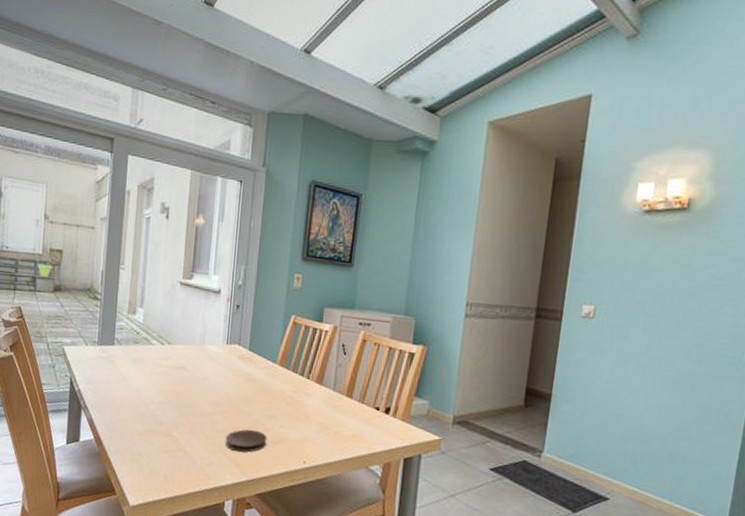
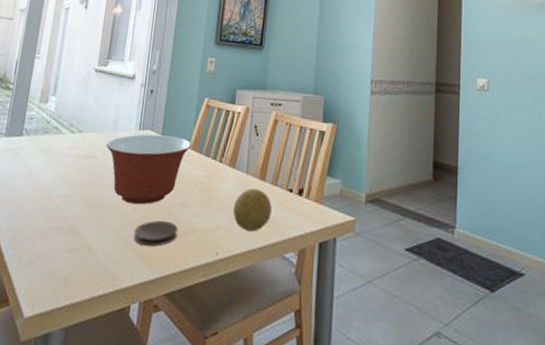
mixing bowl: none [195,348,279,415] -> present [106,134,191,205]
fruit: none [319,404,358,445] -> present [232,188,272,232]

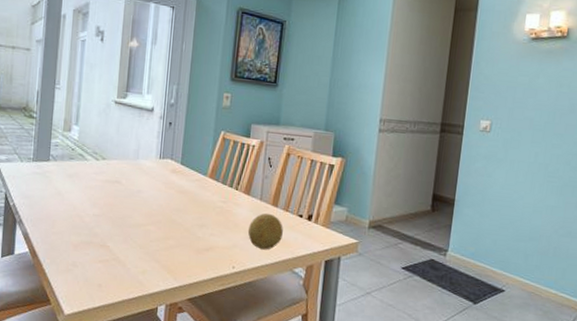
mixing bowl: present [106,134,191,205] -> none [129,163,209,225]
coaster: present [133,220,178,247] -> none [158,238,198,260]

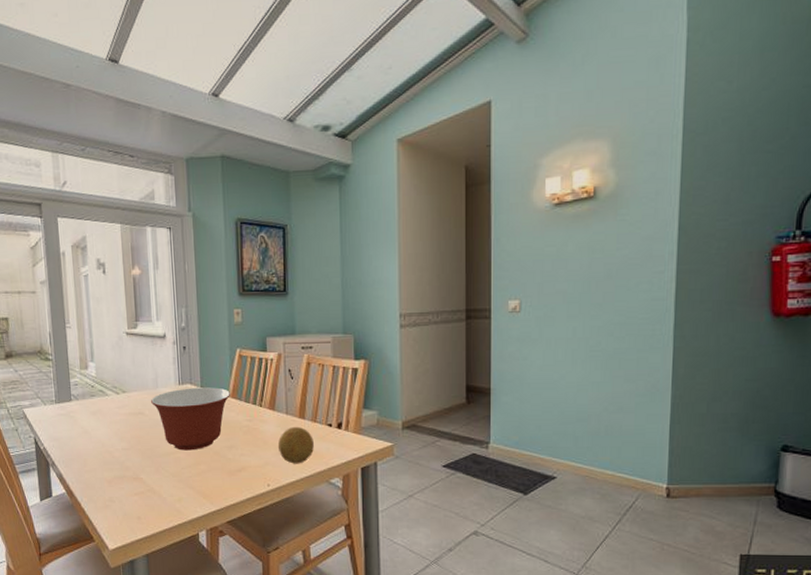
mixing bowl: none [129,163,209,225] -> present [151,387,230,451]

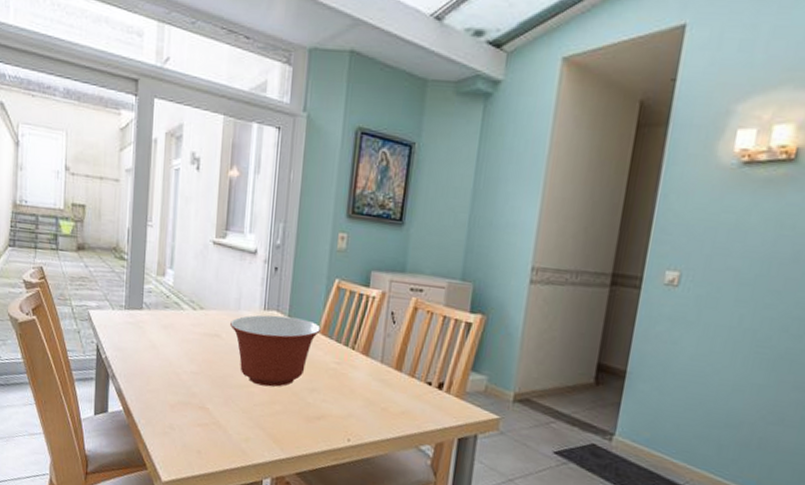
fruit: present [277,426,314,464] -> none [365,378,408,422]

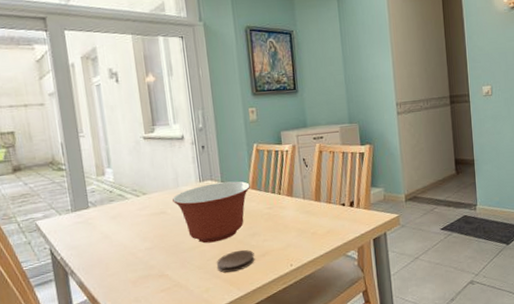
coaster: none [262,403,308,429] -> present [216,249,255,273]

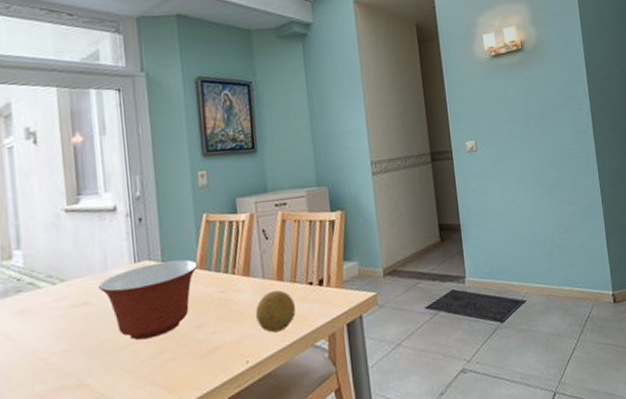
coaster: present [216,249,255,273] -> none [152,346,202,377]
fruit: none [297,208,331,243] -> present [255,290,296,333]

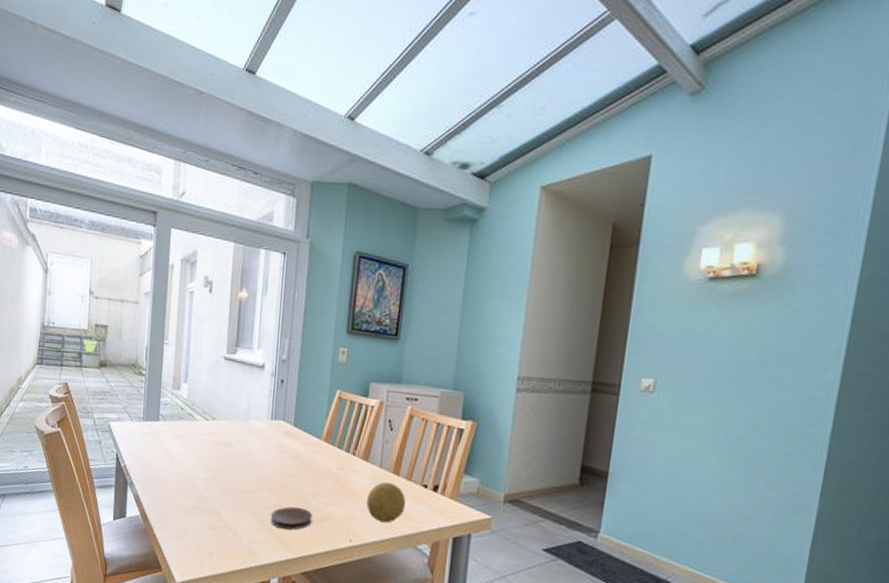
mixing bowl: present [99,260,198,341] -> none [240,424,324,492]
coaster: none [152,346,202,377] -> present [270,506,313,530]

